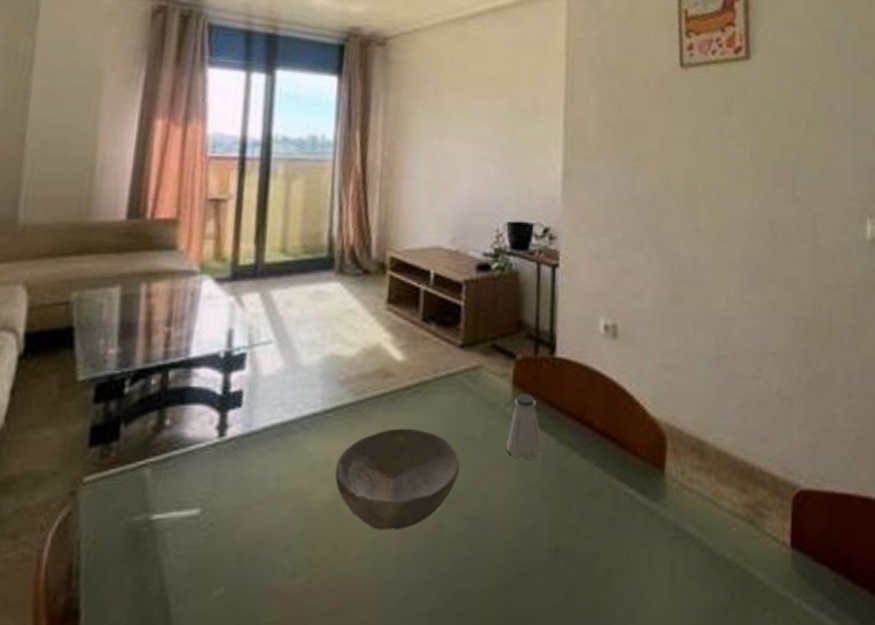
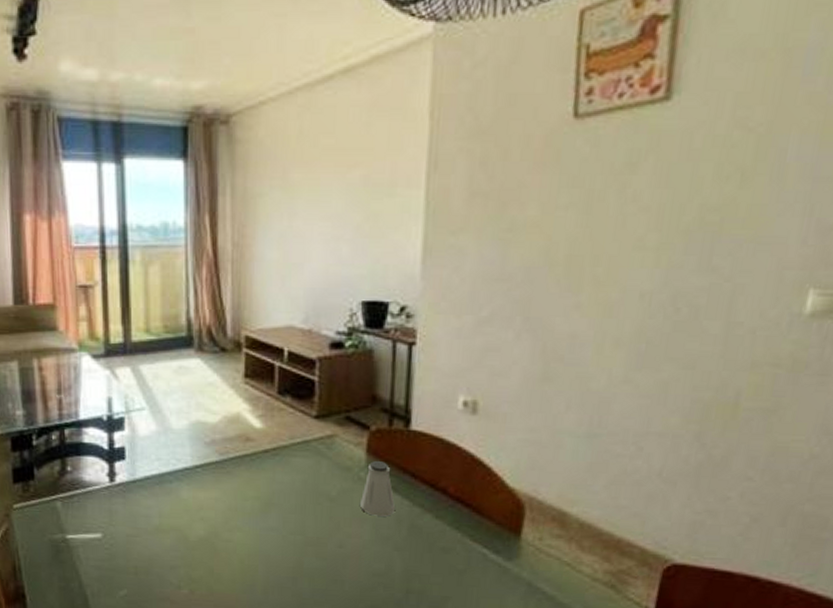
bowl: present [335,428,460,530] -> none [207,483,316,563]

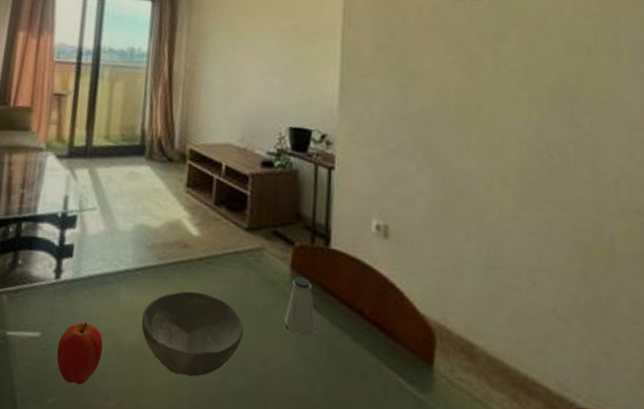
apple: none [121,520,169,577] -> present [56,321,103,385]
bowl: none [207,483,316,563] -> present [141,291,243,377]

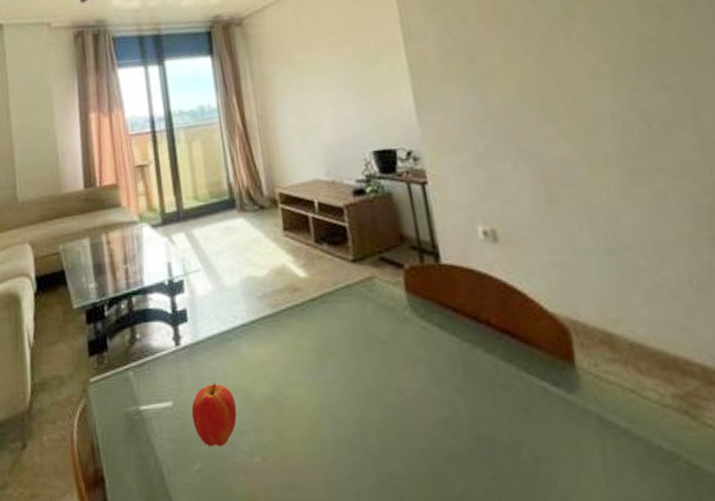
bowl: present [141,291,243,377] -> none [268,332,373,419]
saltshaker: present [283,277,317,336] -> none [409,298,446,356]

